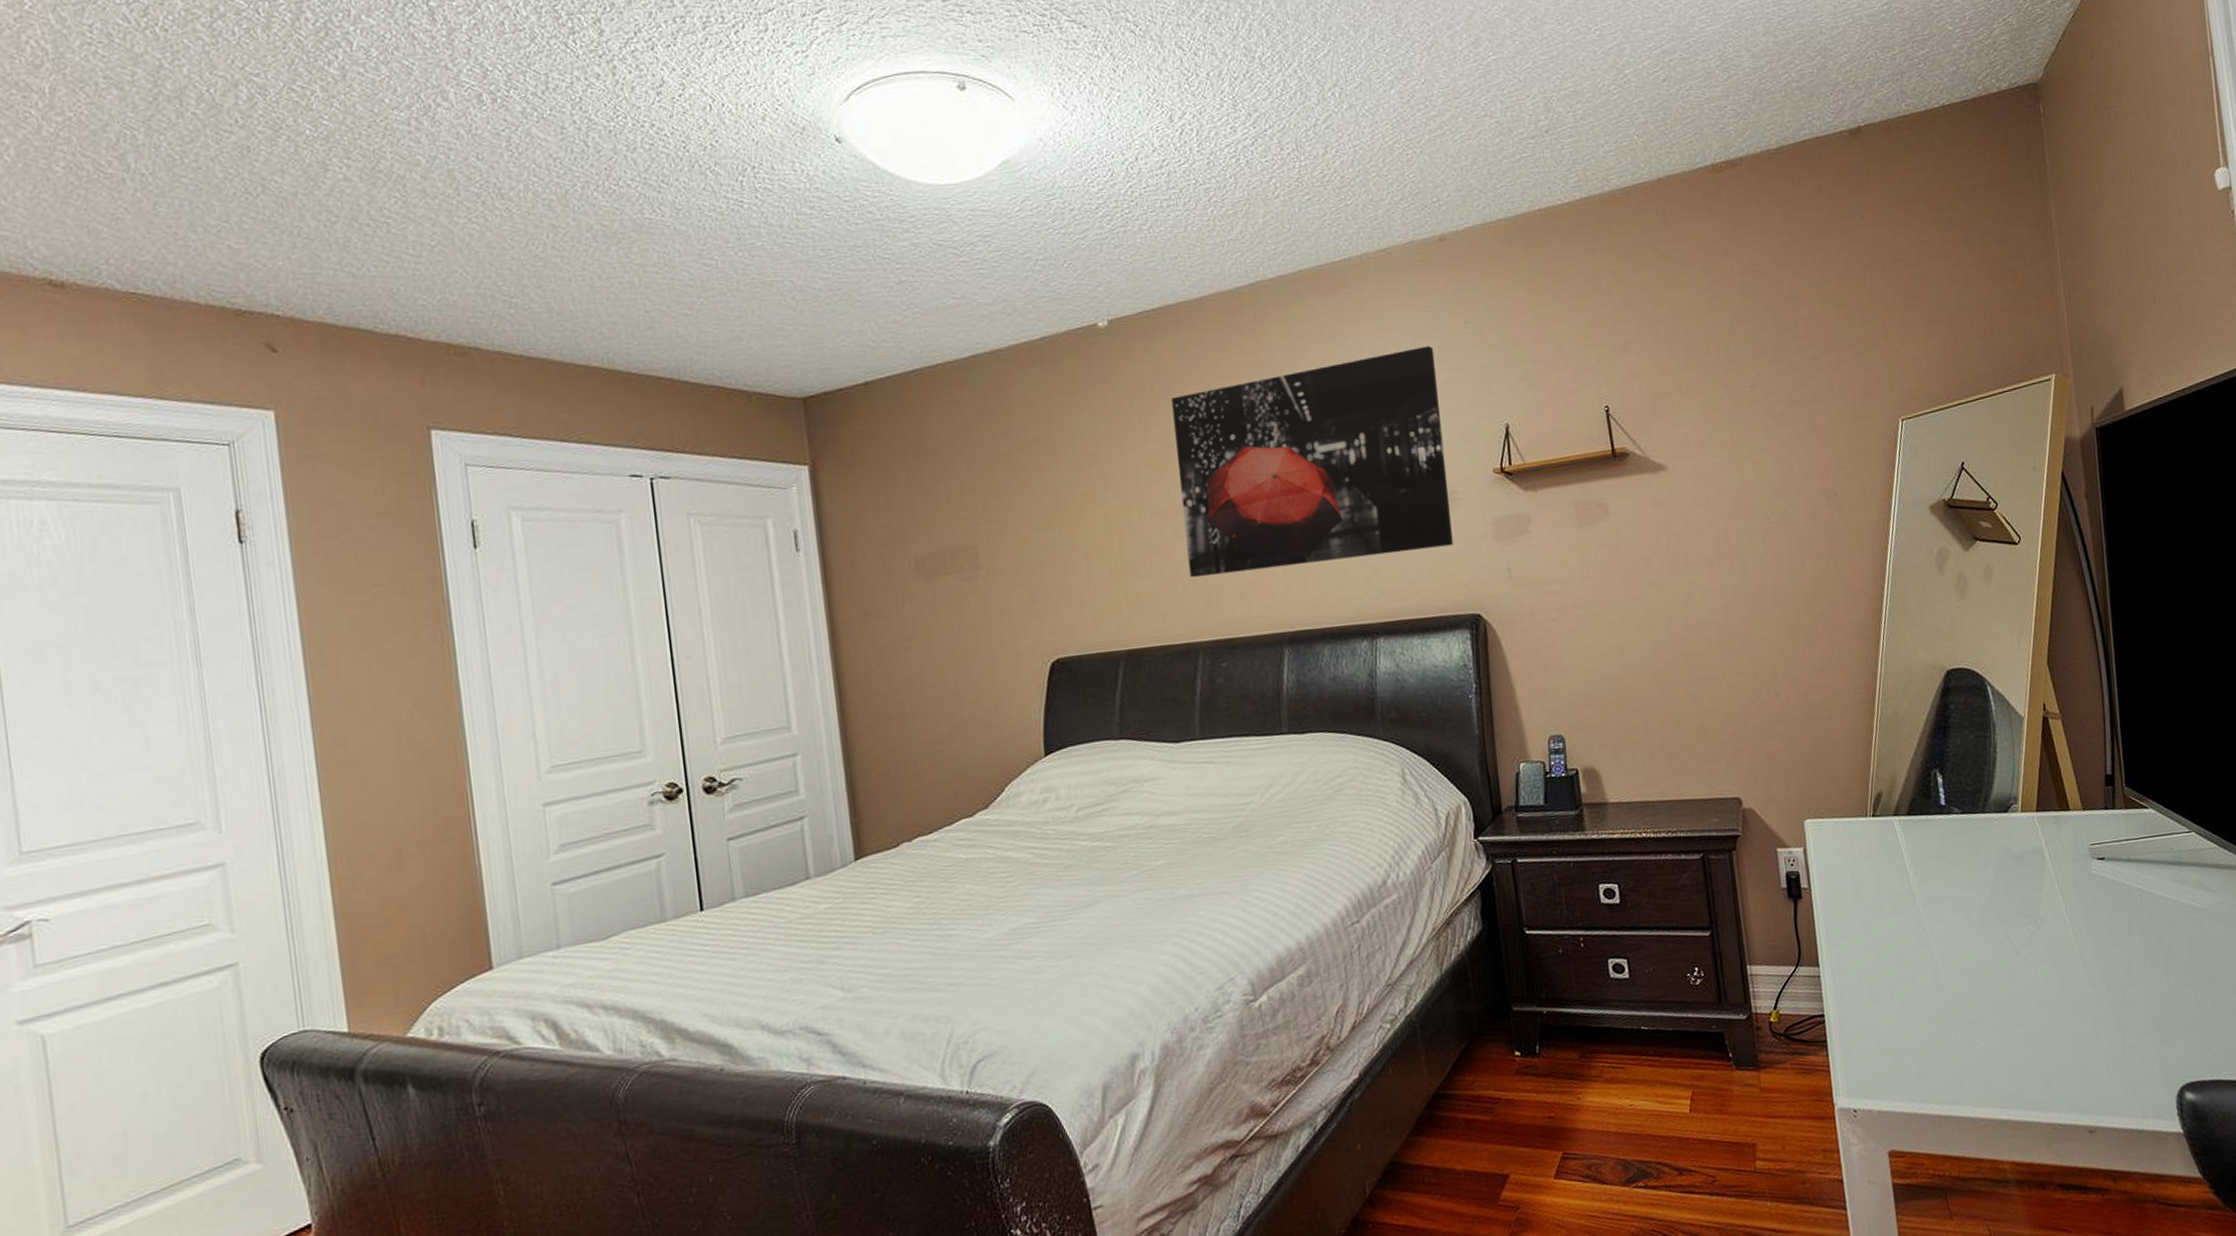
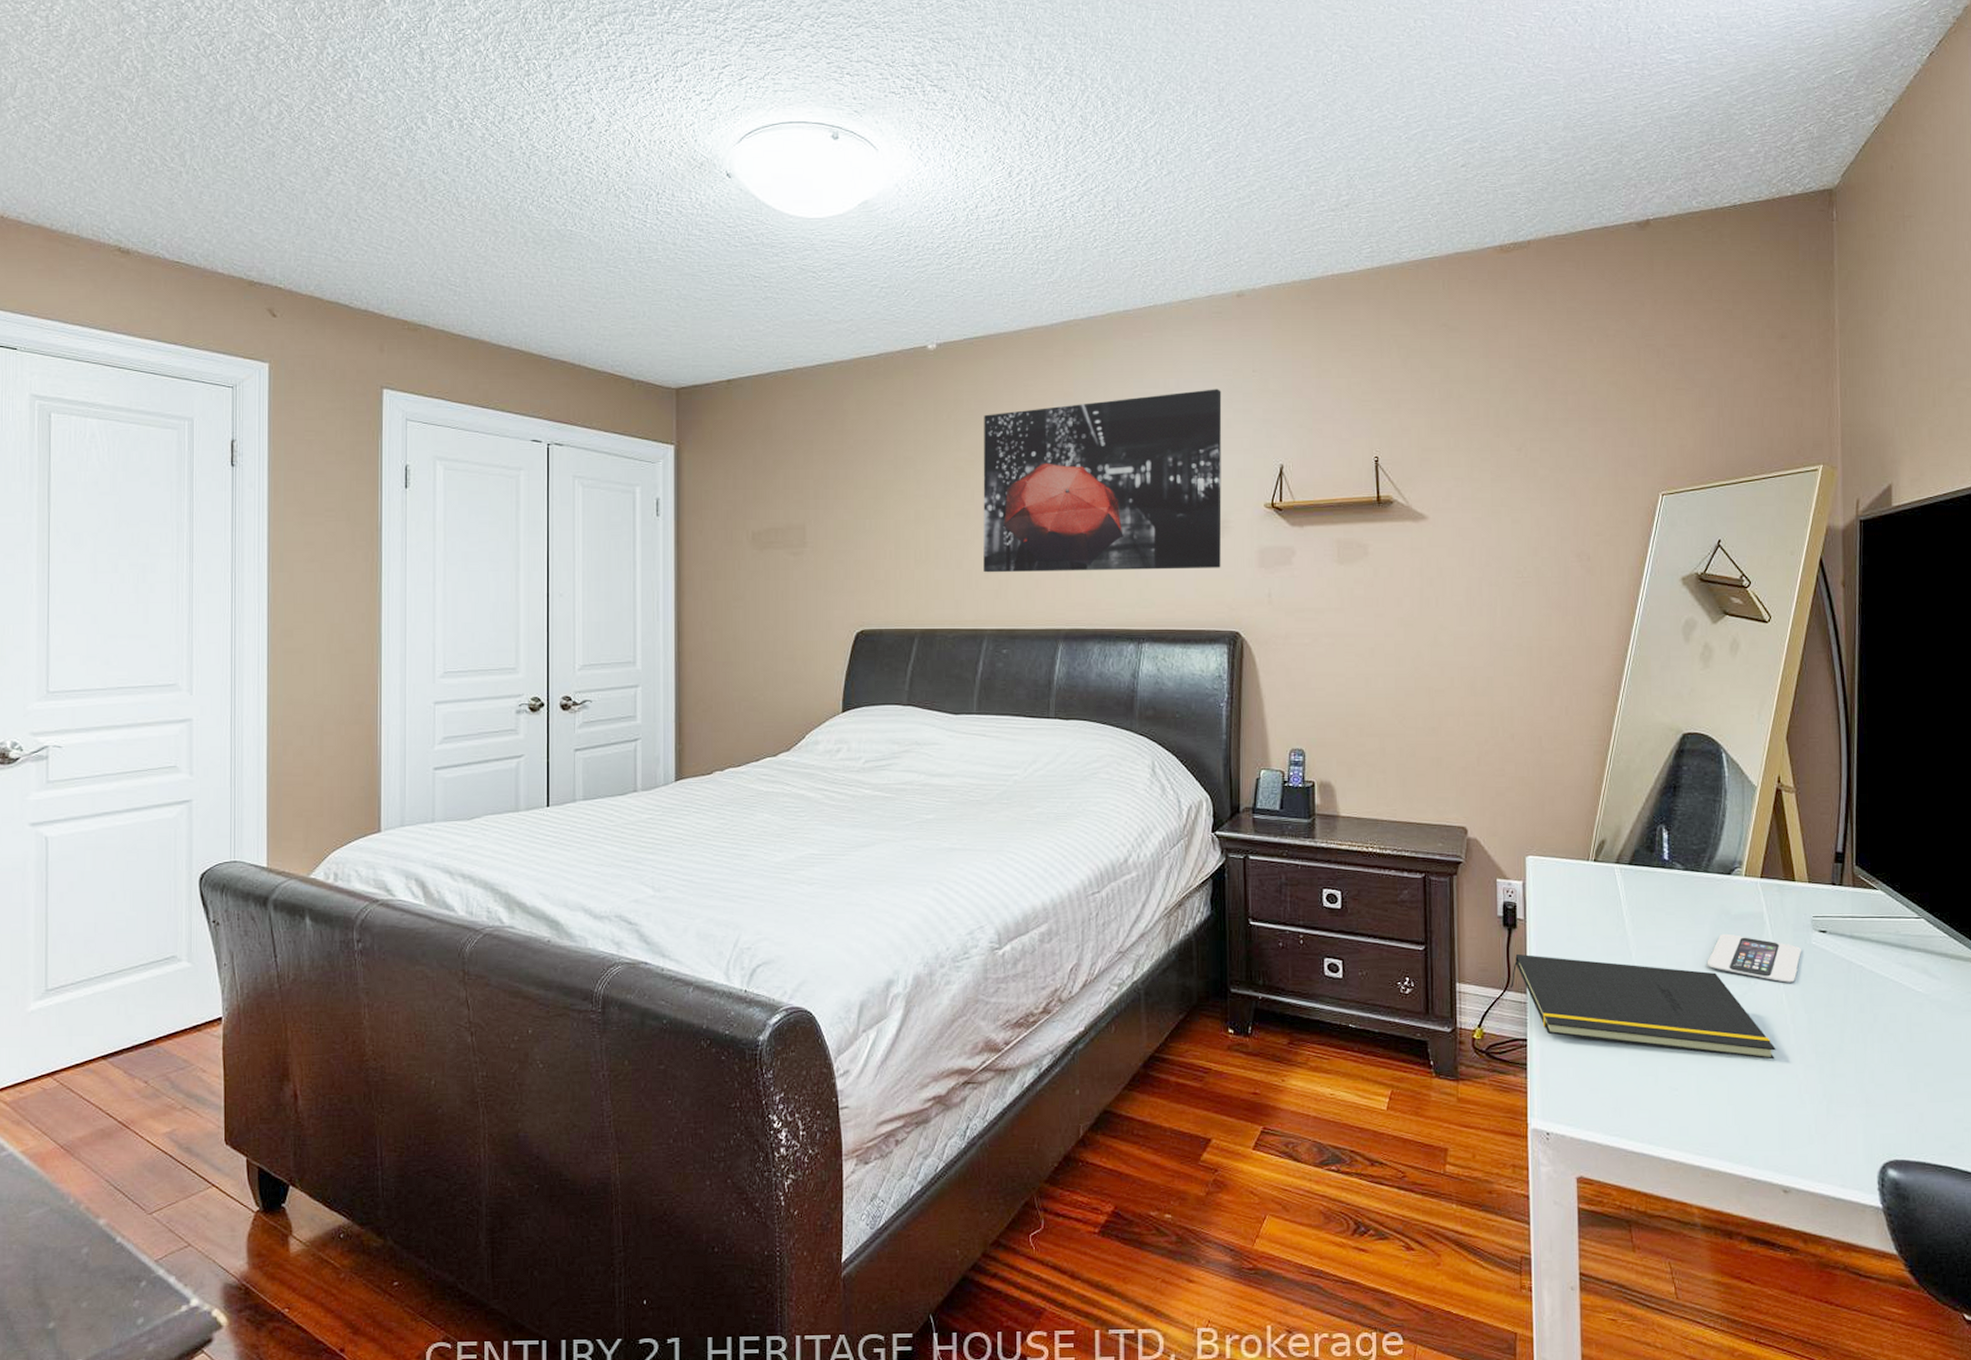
notepad: none [1802,916,2068,1006] -> present [1511,953,1776,1060]
smartphone: none [1993,874,2083,917] -> present [1707,933,1801,983]

